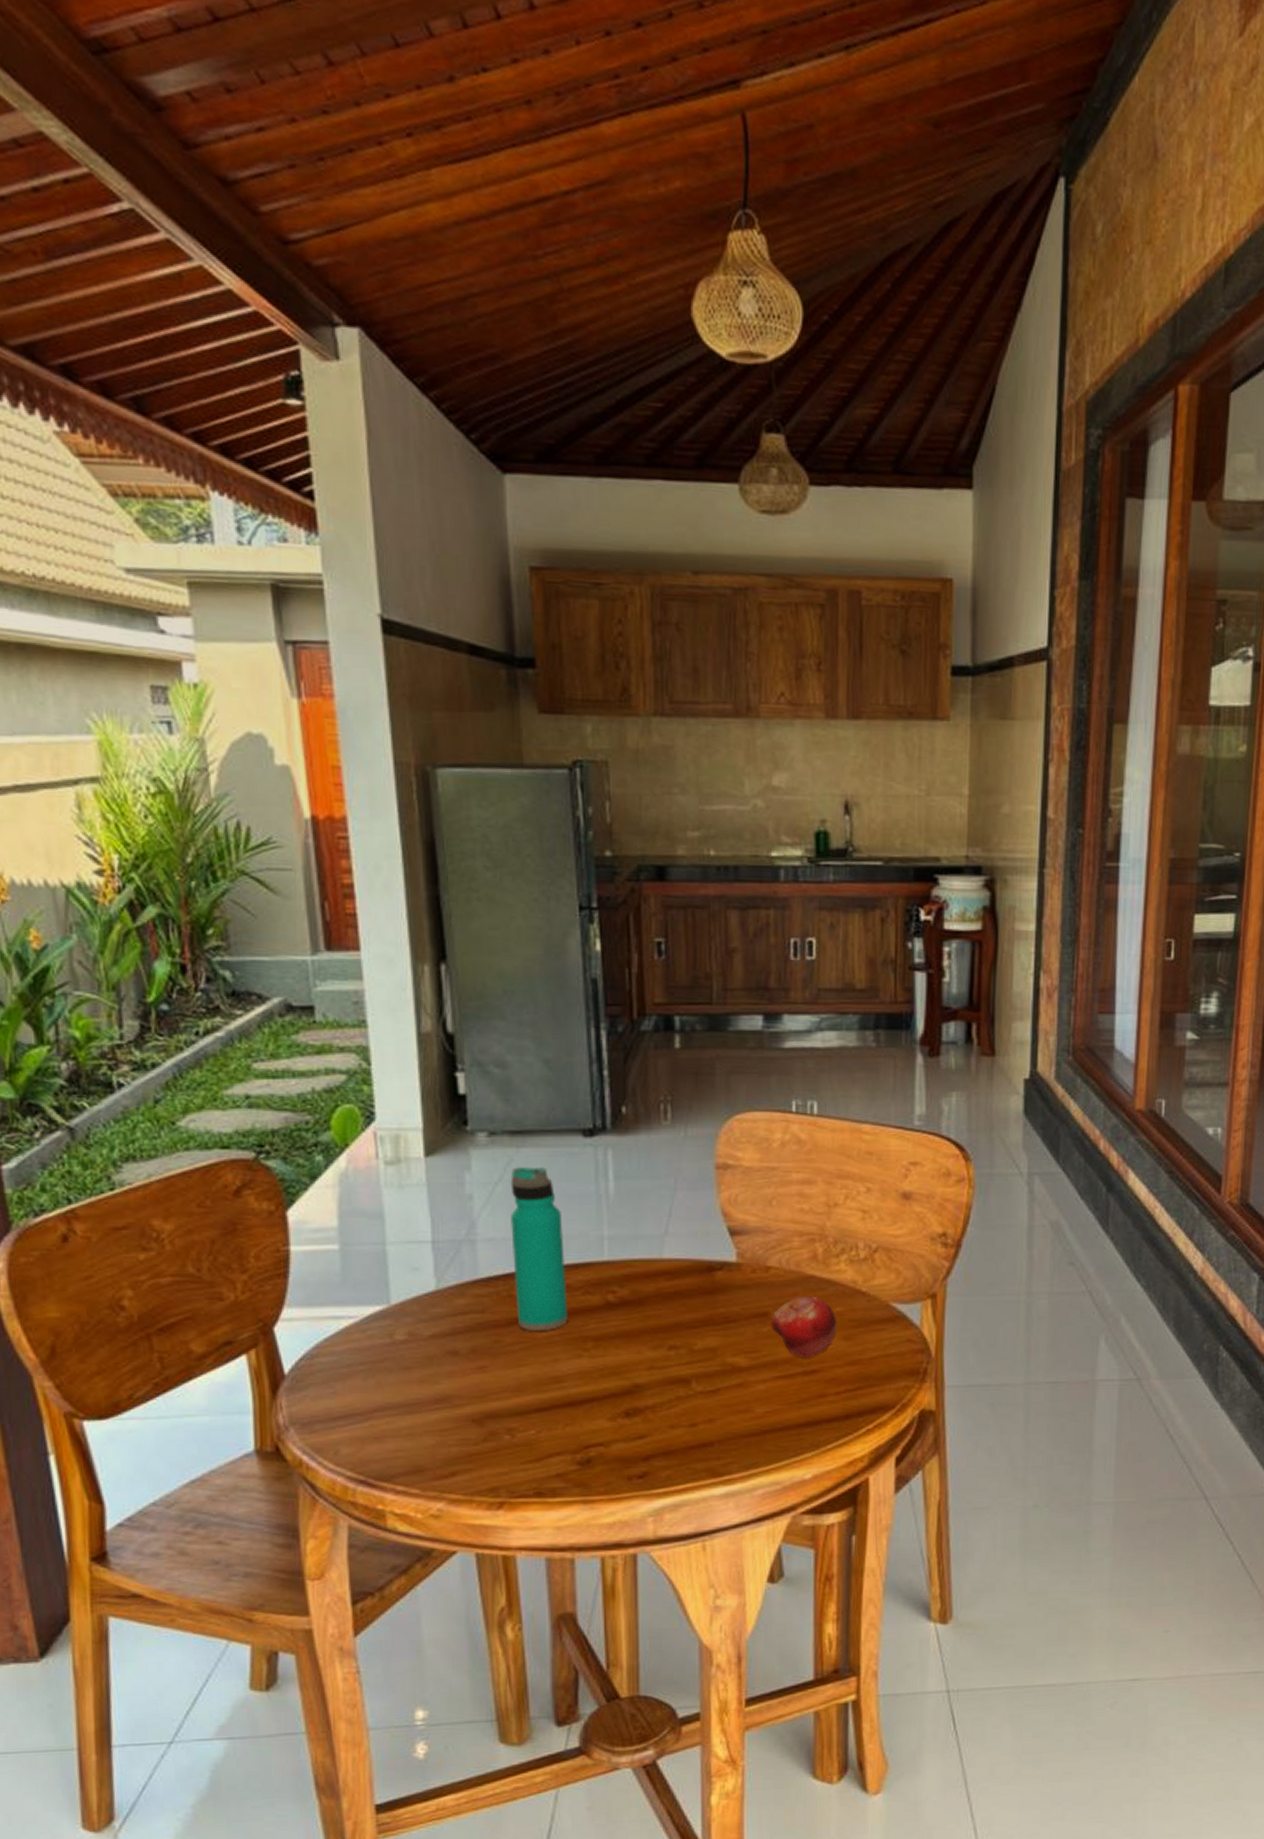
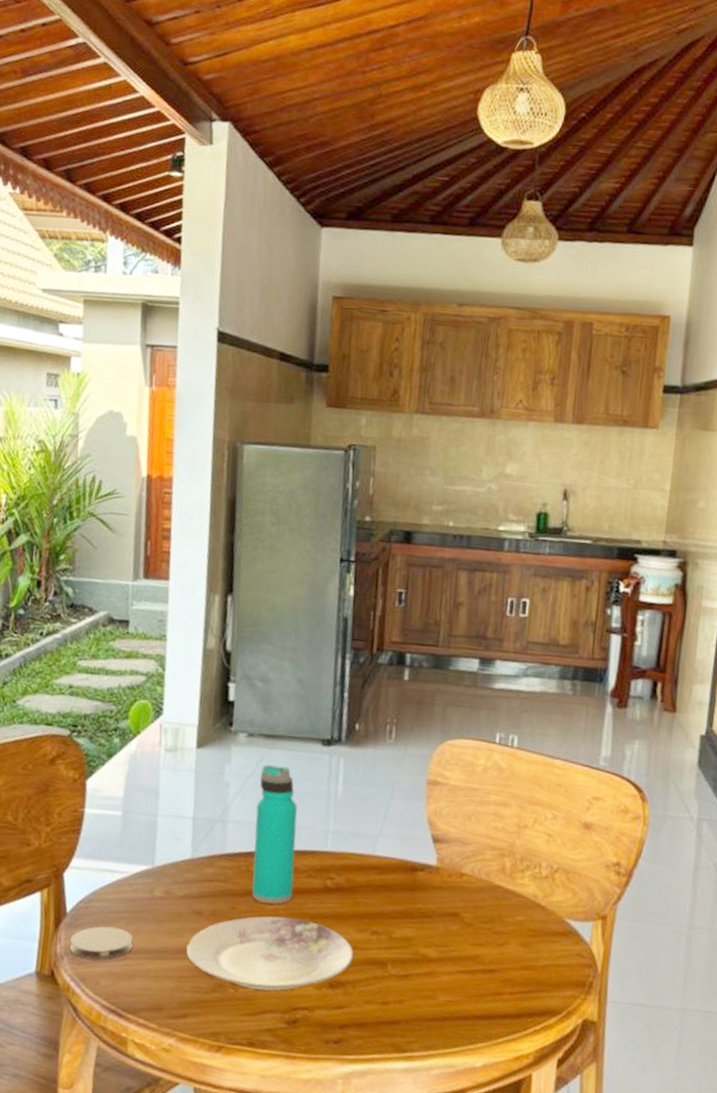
coaster: none [294,1383,376,1426] -> present [69,926,133,960]
plate: none [445,1344,652,1433] -> present [186,916,355,991]
fruit: present [771,1296,837,1359] -> none [460,902,517,958]

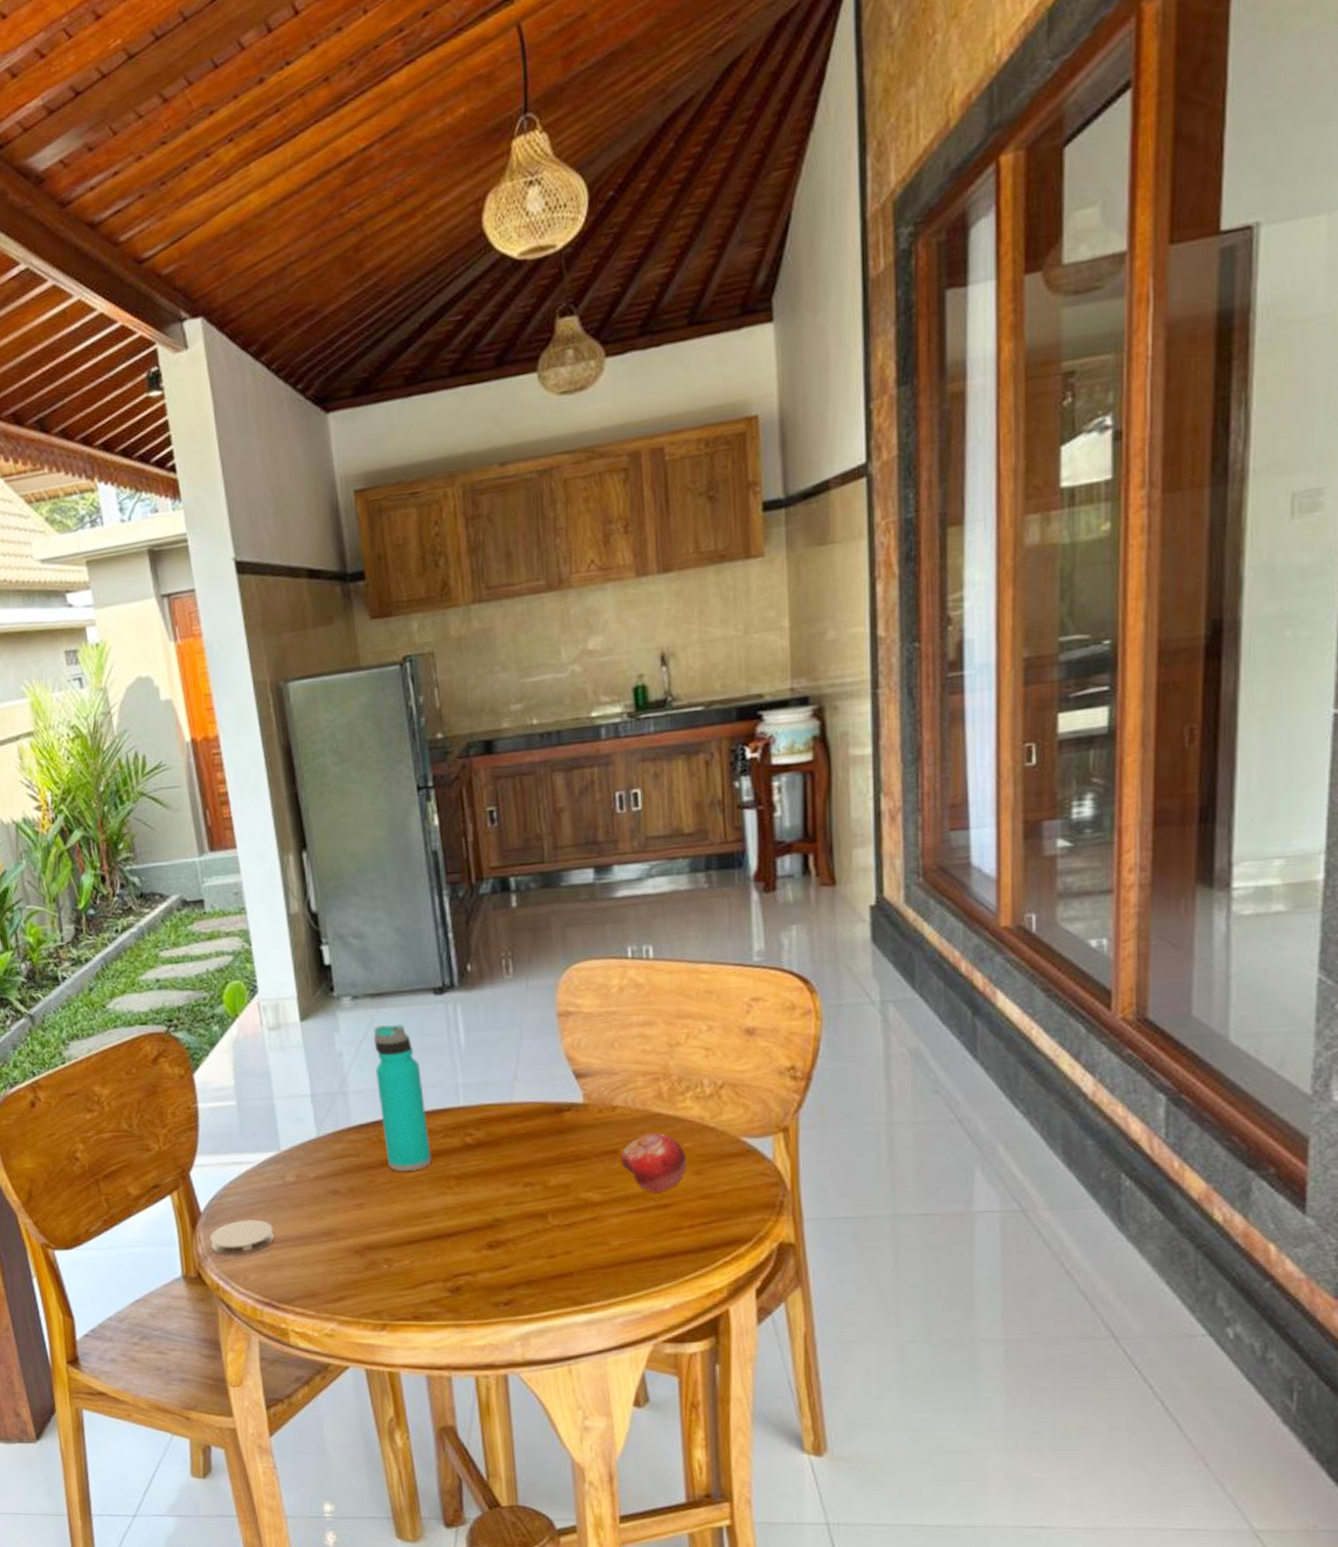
plate: present [186,916,355,991] -> none [330,1182,511,1262]
fruit: none [460,902,517,958] -> present [621,1133,687,1193]

